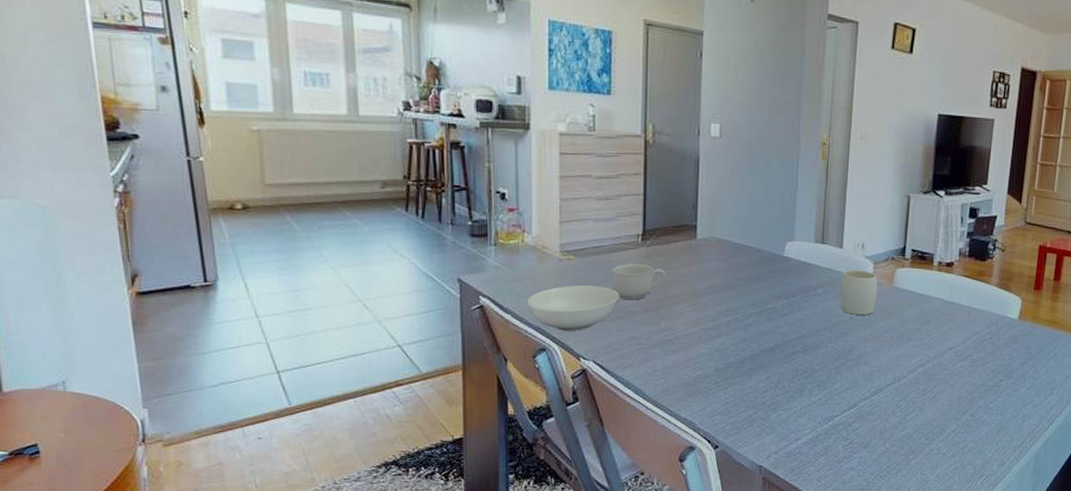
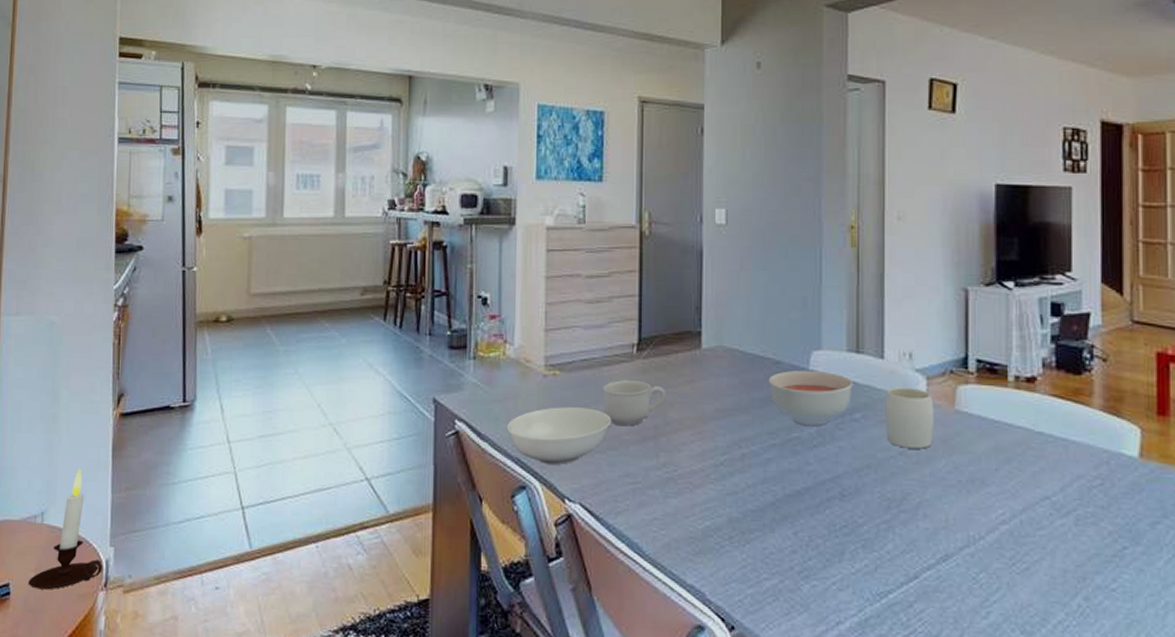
candle: none [58,342,138,448] -> present [28,468,103,590]
bowl: none [751,256,818,300] -> present [768,370,853,427]

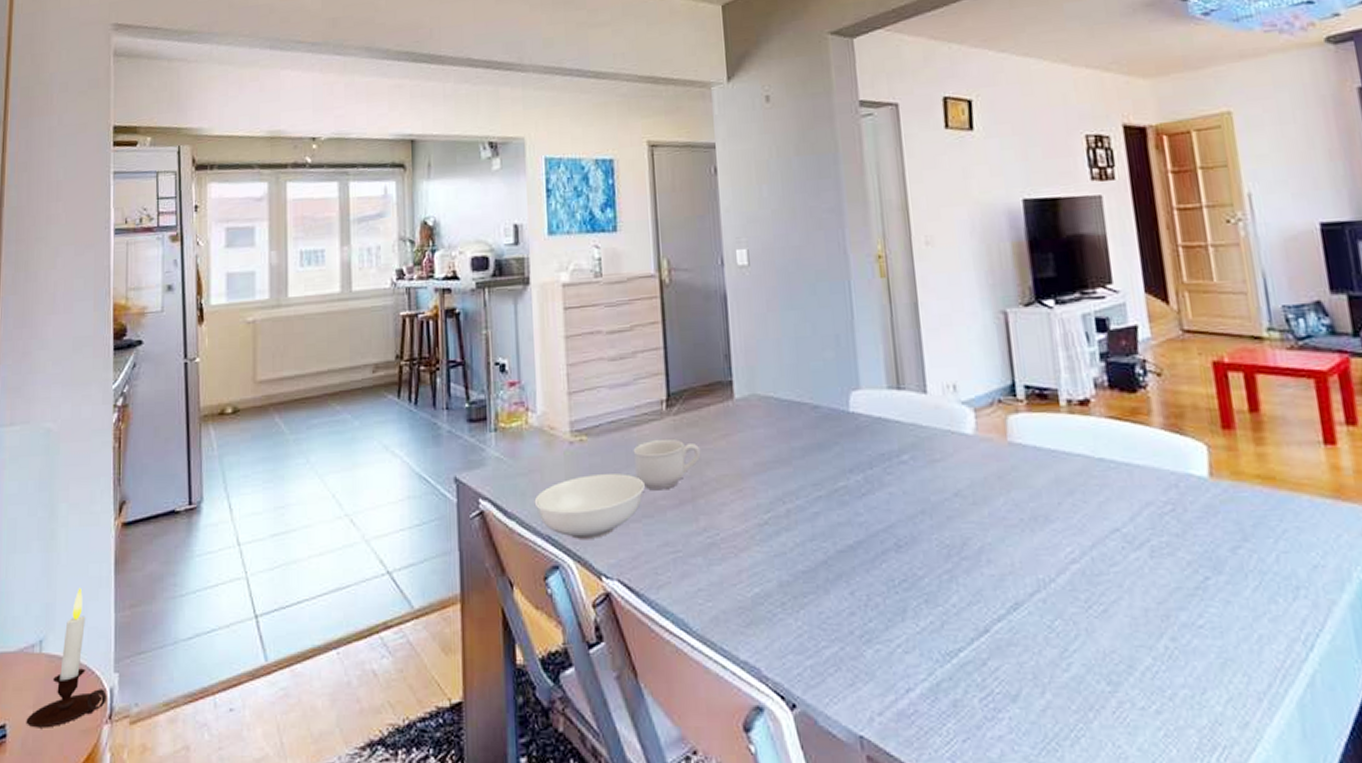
bowl: present [768,370,853,427] -> none [807,412,898,474]
mug: present [885,387,934,449] -> none [932,422,989,489]

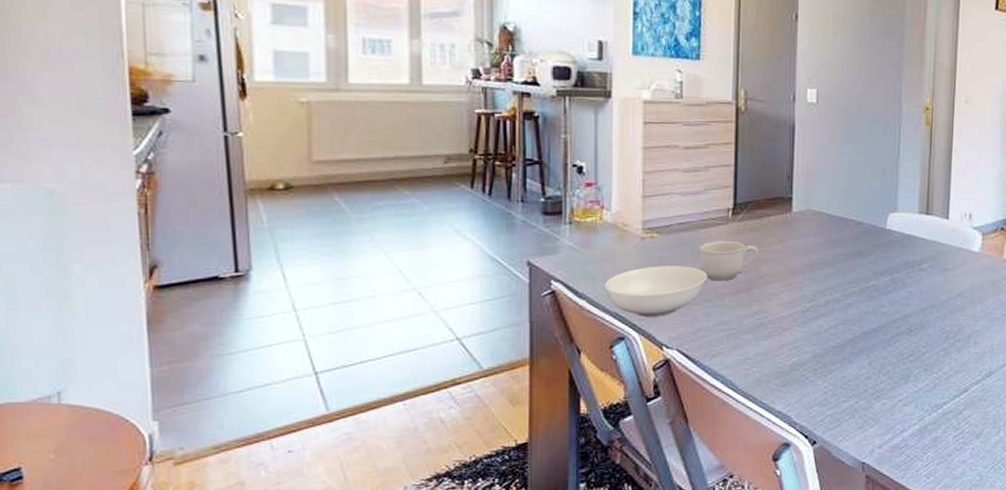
candle: present [26,587,107,728] -> none [46,344,145,470]

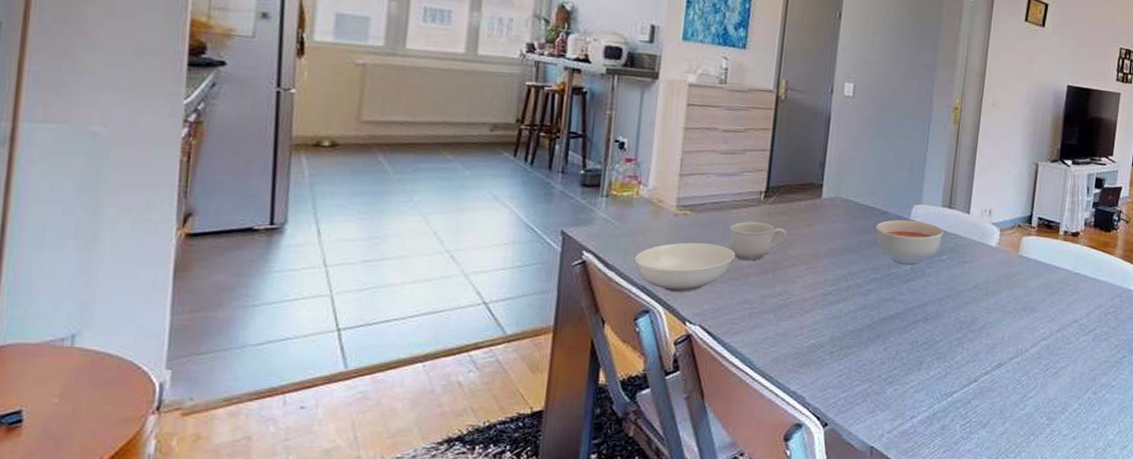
bowl: none [851,229,923,276] -> present [875,219,944,265]

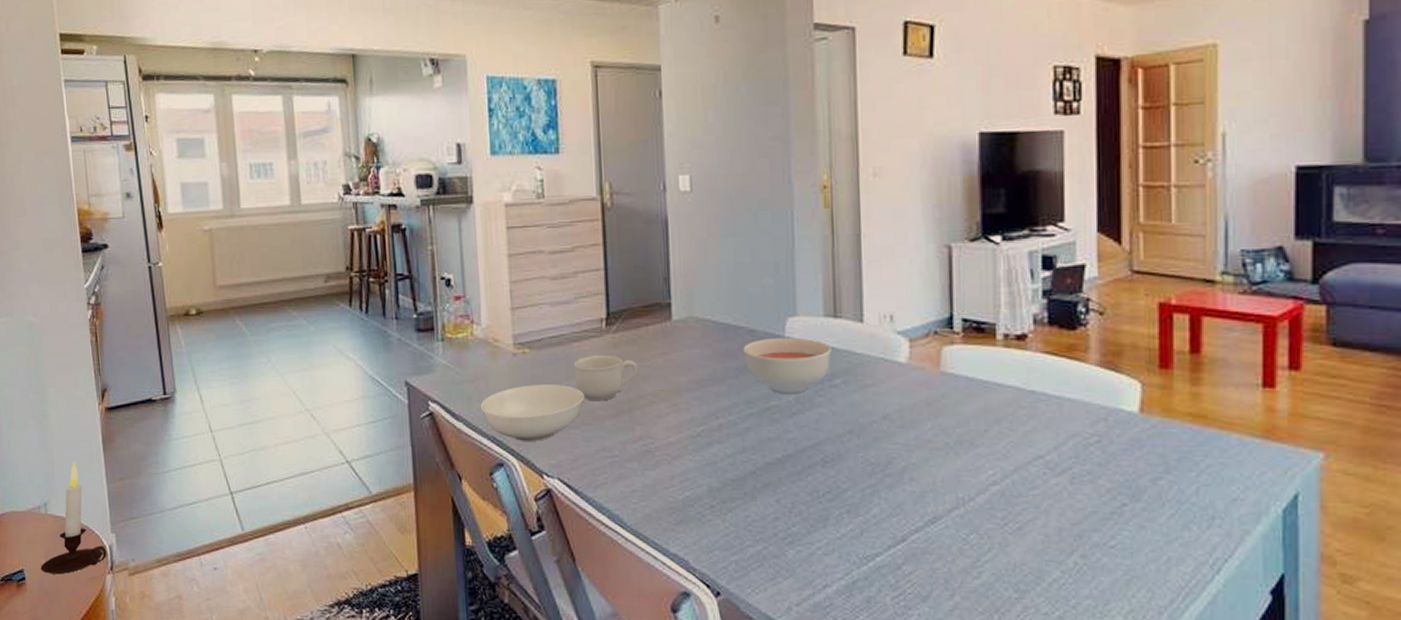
candle: none [49,289,155,416] -> present [40,461,107,575]

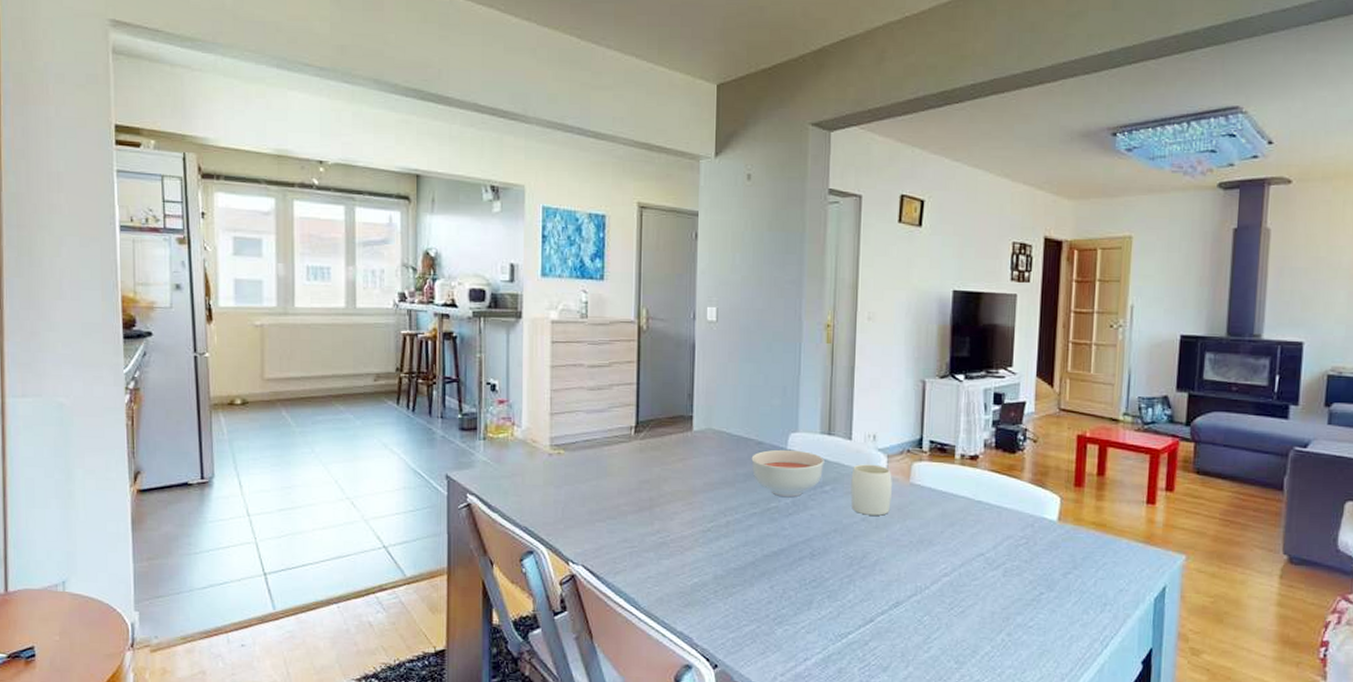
candle: present [40,461,107,575] -> none [53,541,128,651]
bowl: present [480,385,584,441] -> none [515,482,611,532]
teacup: present [573,356,639,401] -> none [603,458,661,499]
mug: none [866,351,918,412] -> present [850,464,892,516]

